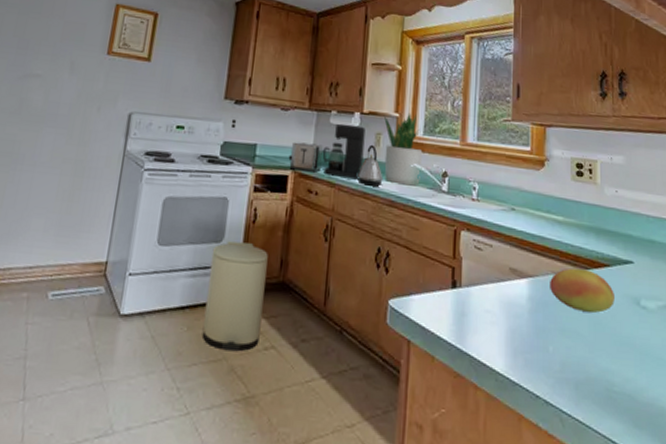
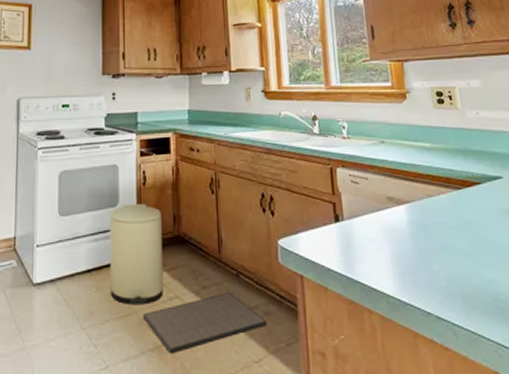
doormat: none [233,348,365,407] -> present [142,292,267,353]
toaster: present [288,142,324,174] -> none [168,105,200,133]
coffee maker: present [322,123,366,180] -> none [198,83,237,134]
kettle: present [356,144,383,187] -> none [233,99,258,137]
planter: present [383,113,423,186] -> none [250,65,293,133]
fruit: present [550,268,615,314] -> none [426,189,490,230]

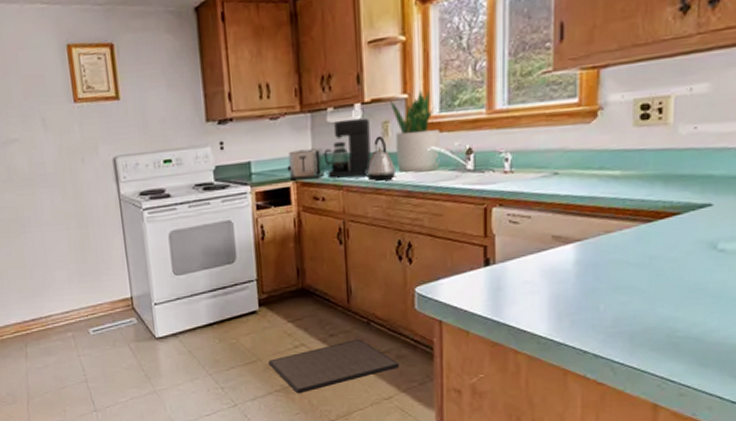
pedal bin: present [109,204,163,306] -> none [227,259,289,354]
toaster: none [168,105,200,133] -> present [287,148,326,181]
coffee maker: none [198,83,237,134] -> present [323,117,371,180]
kettle: none [233,99,258,137] -> present [365,135,396,181]
planter: none [250,65,293,133] -> present [389,90,441,173]

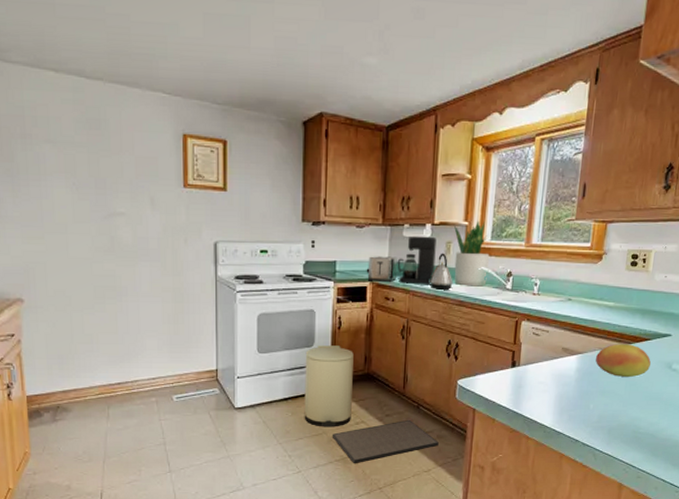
pedal bin: none [227,259,289,354] -> present [304,345,354,427]
fruit: none [602,222,684,267] -> present [596,344,651,378]

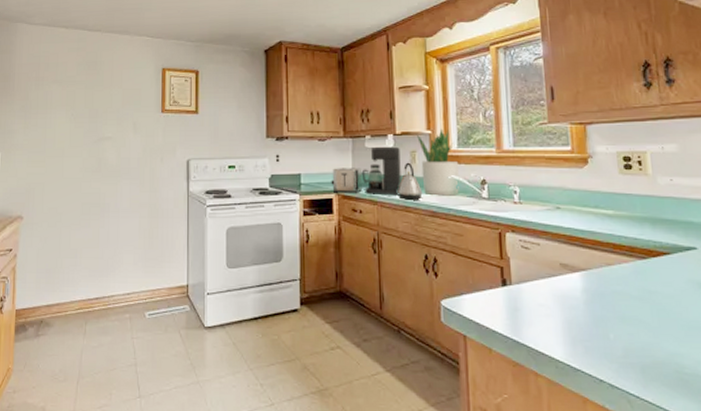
pedal bin: present [304,345,354,427] -> none [274,260,326,353]
doormat: present [332,419,439,463] -> none [305,346,427,397]
fruit: present [596,344,651,378] -> none [604,259,679,301]

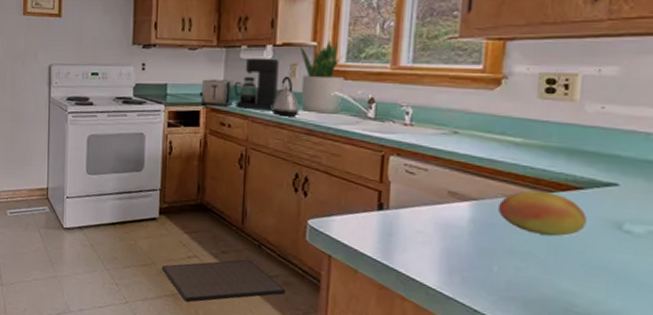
doormat: none [305,346,427,397] -> present [161,259,285,302]
fruit: none [604,259,679,301] -> present [498,191,587,237]

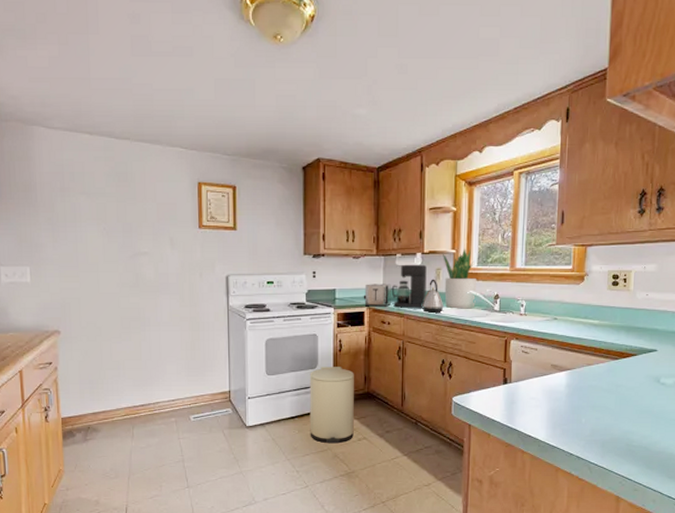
pedal bin: none [132,170,186,259] -> present [310,367,354,444]
doormat: present [161,259,285,302] -> none [336,435,437,478]
fruit: present [498,191,587,237] -> none [585,360,639,392]

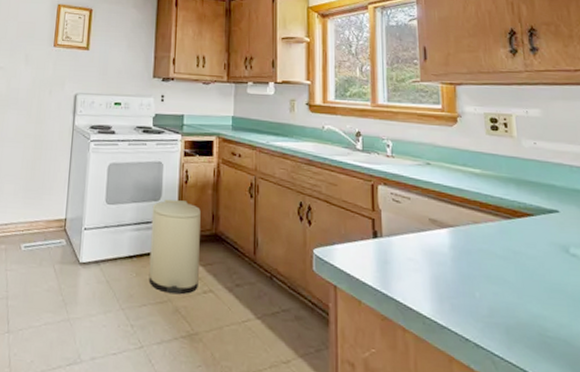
toaster: present [363,284,392,308] -> none [212,111,244,138]
coffee maker: present [391,264,427,309] -> none [242,93,280,142]
kettle: present [421,279,444,313] -> none [275,110,300,148]
planter: present [442,248,477,309] -> none [296,80,336,146]

